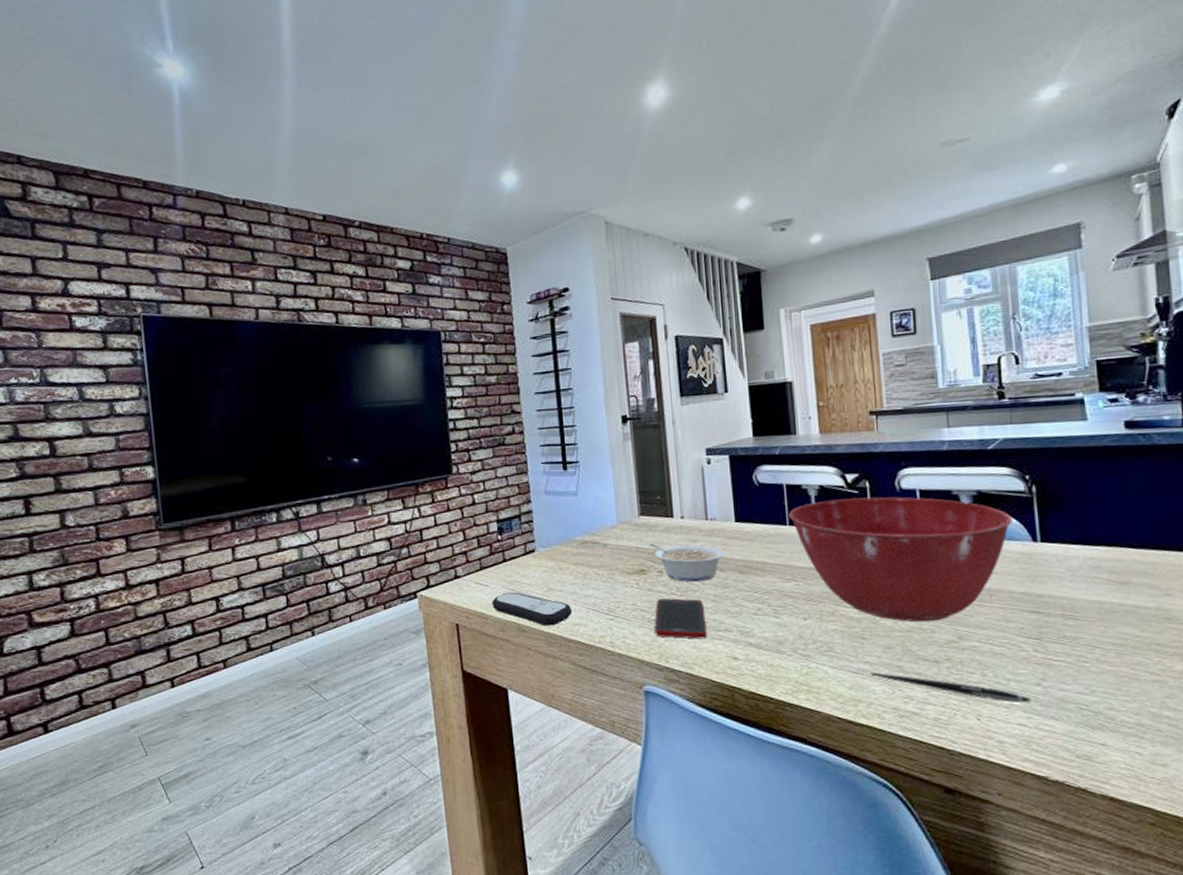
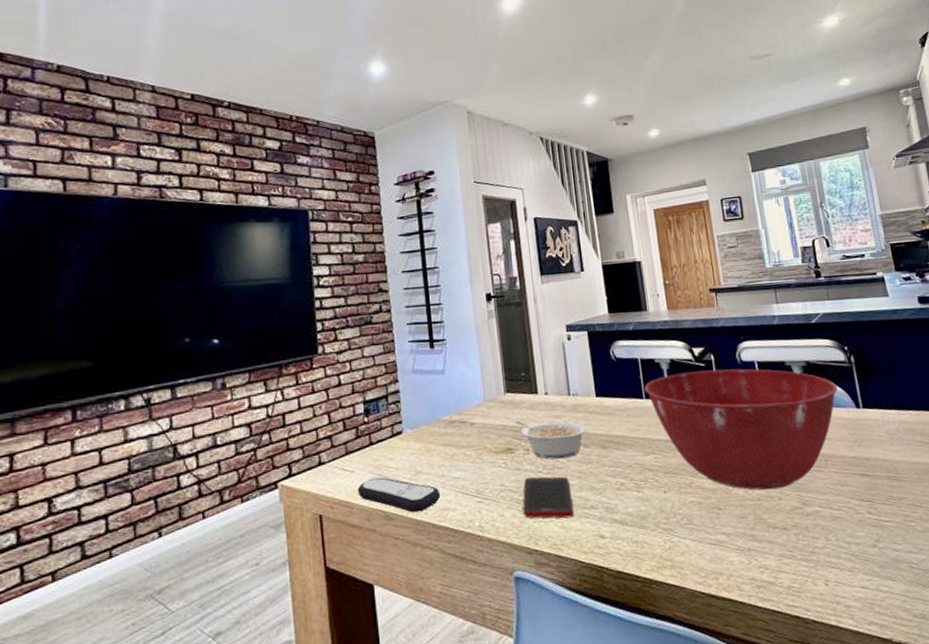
pen: present [870,672,1031,703] -> none [727,542,870,566]

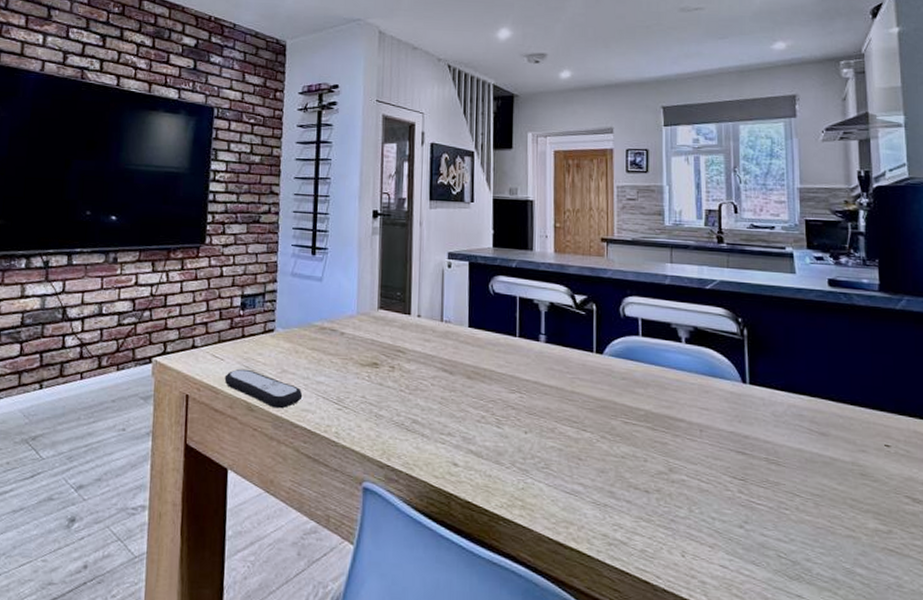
legume: present [513,420,587,459] -> none [382,337,455,382]
cell phone: present [522,476,574,519] -> none [380,394,431,441]
mixing bowl: present [644,368,838,490] -> none [519,317,725,451]

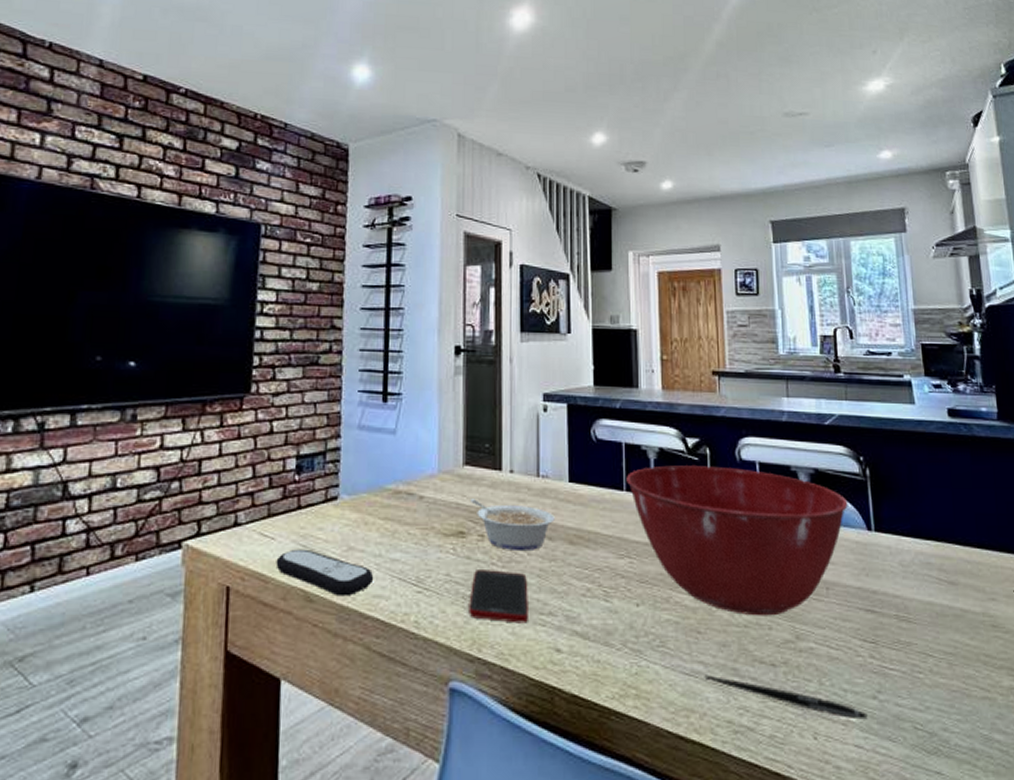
cell phone: none [380,394,431,441] -> present [469,570,528,624]
legume: none [382,337,455,382] -> present [469,499,555,550]
mixing bowl: none [519,317,725,451] -> present [626,465,848,616]
pen: none [583,494,734,545] -> present [704,675,868,720]

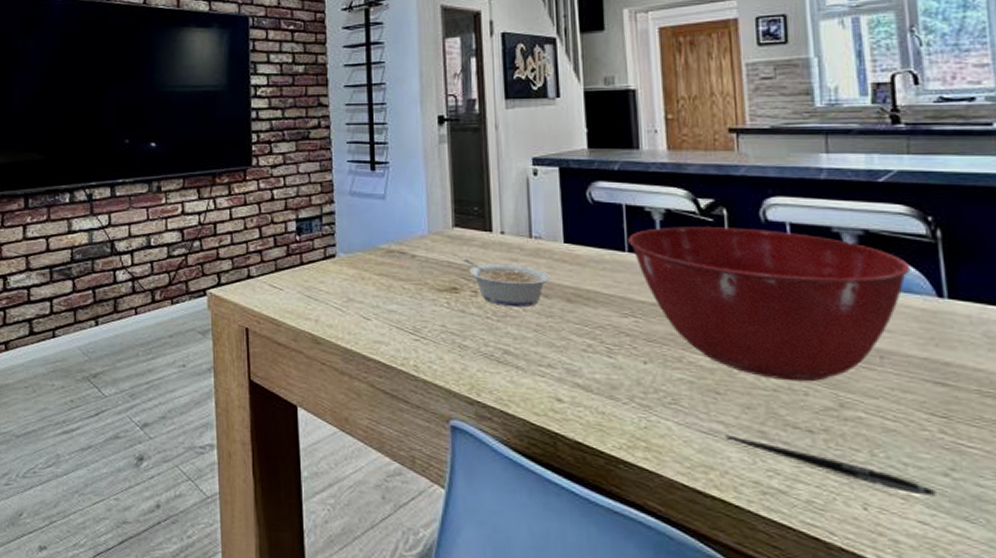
remote control: present [276,549,374,597] -> none [285,298,374,341]
cell phone: present [469,570,528,624] -> none [465,322,526,374]

